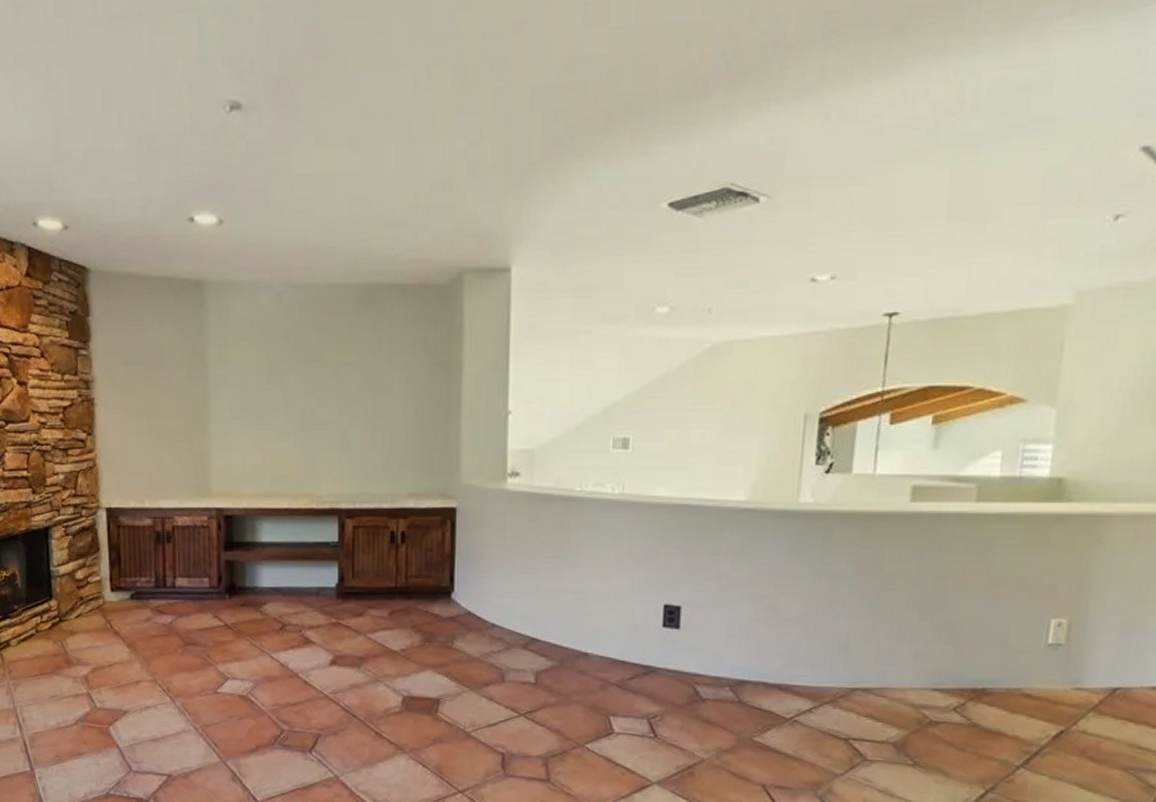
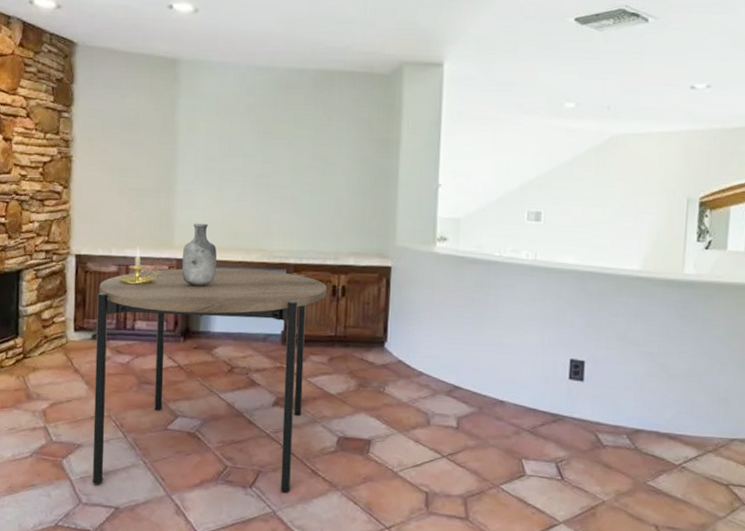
dining table: none [133,516,385,757] -> present [92,268,328,493]
candle holder: none [153,497,200,539] -> present [118,247,161,285]
vase: none [221,468,260,537] -> present [181,223,217,286]

